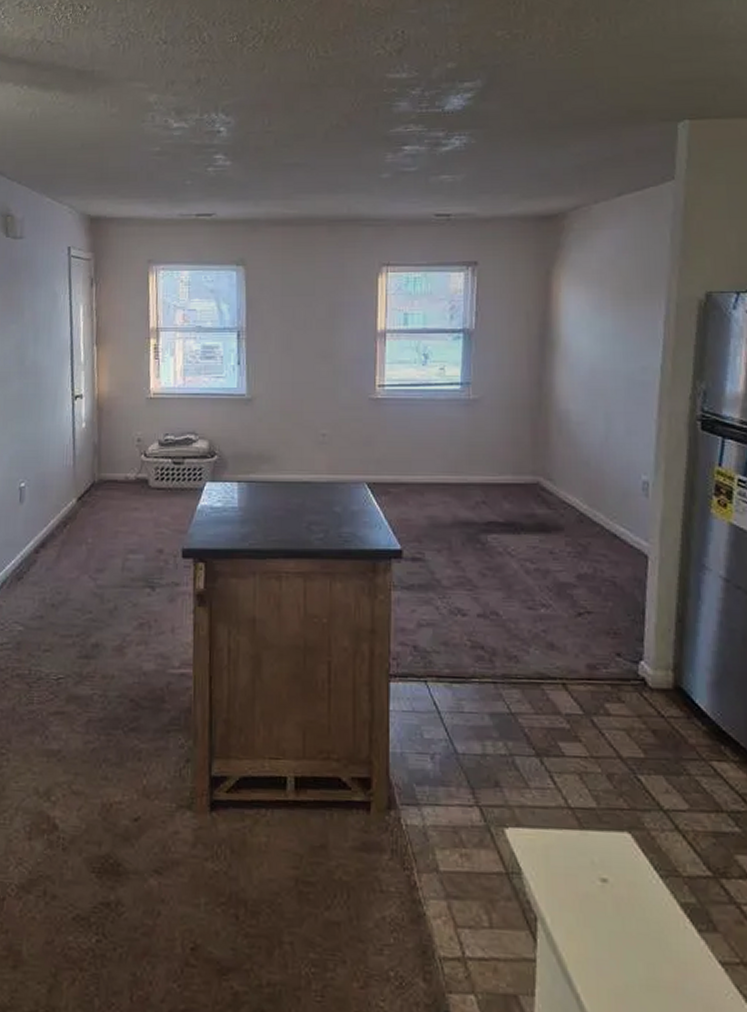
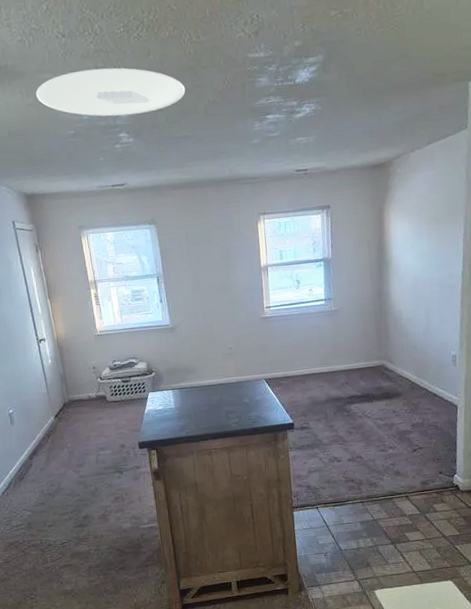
ceiling light: none [122,80,304,135] -> present [35,67,186,117]

